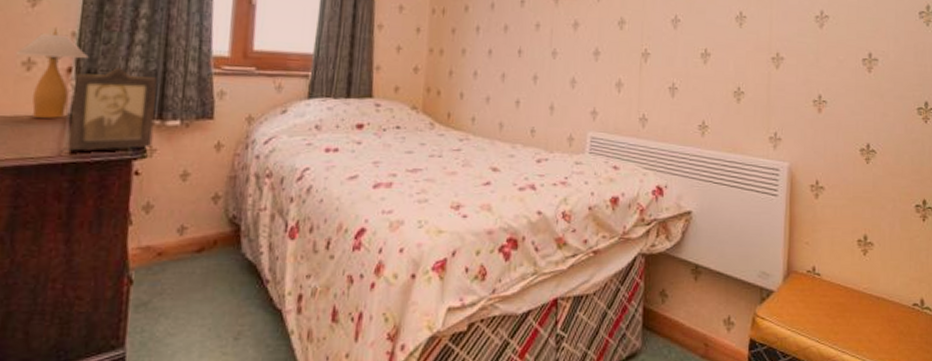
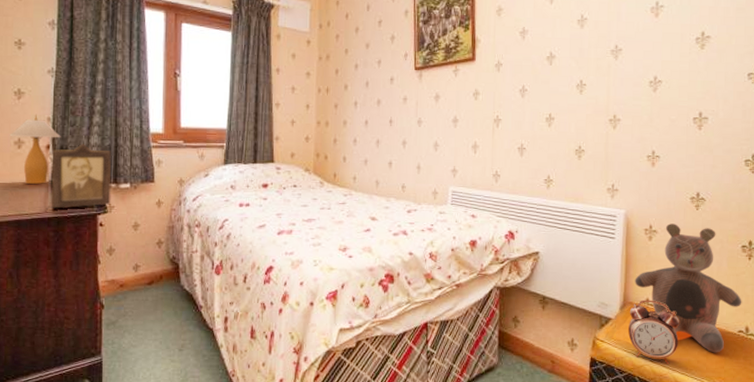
alarm clock: none [791,268,849,346] -> present [627,299,679,365]
teddy bear: none [799,179,917,331] -> present [635,223,742,353]

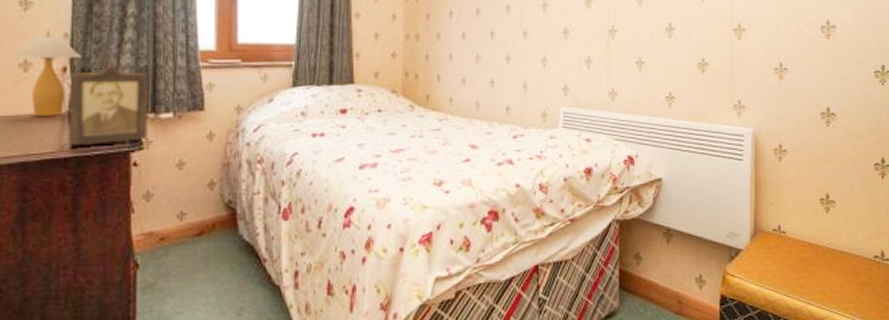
alarm clock: present [627,299,679,365] -> none [759,227,813,298]
teddy bear: present [635,223,742,353] -> none [765,142,877,282]

